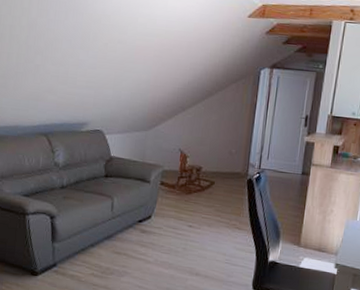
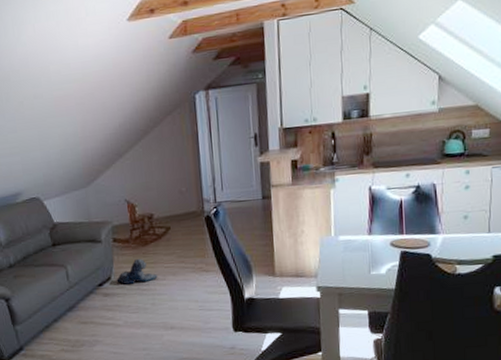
plush toy: none [156,204,194,228] -> present [116,258,158,285]

